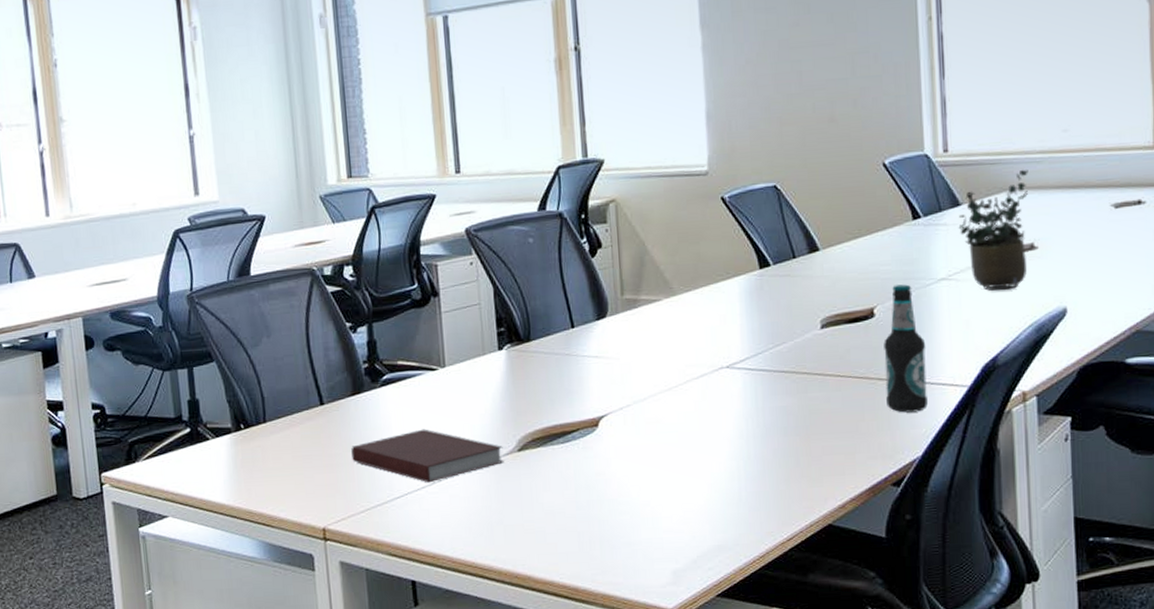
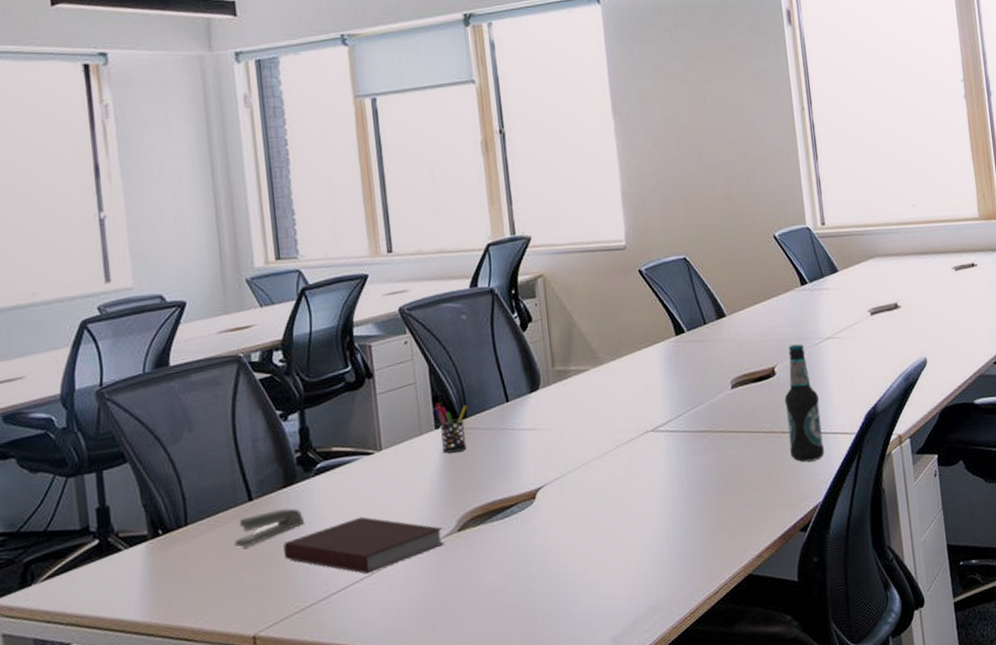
stapler: none [307,414,372,447] -> present [234,508,305,548]
pen holder: none [497,324,531,375] -> present [434,402,467,453]
potted plant: present [958,169,1028,291] -> none [837,239,894,346]

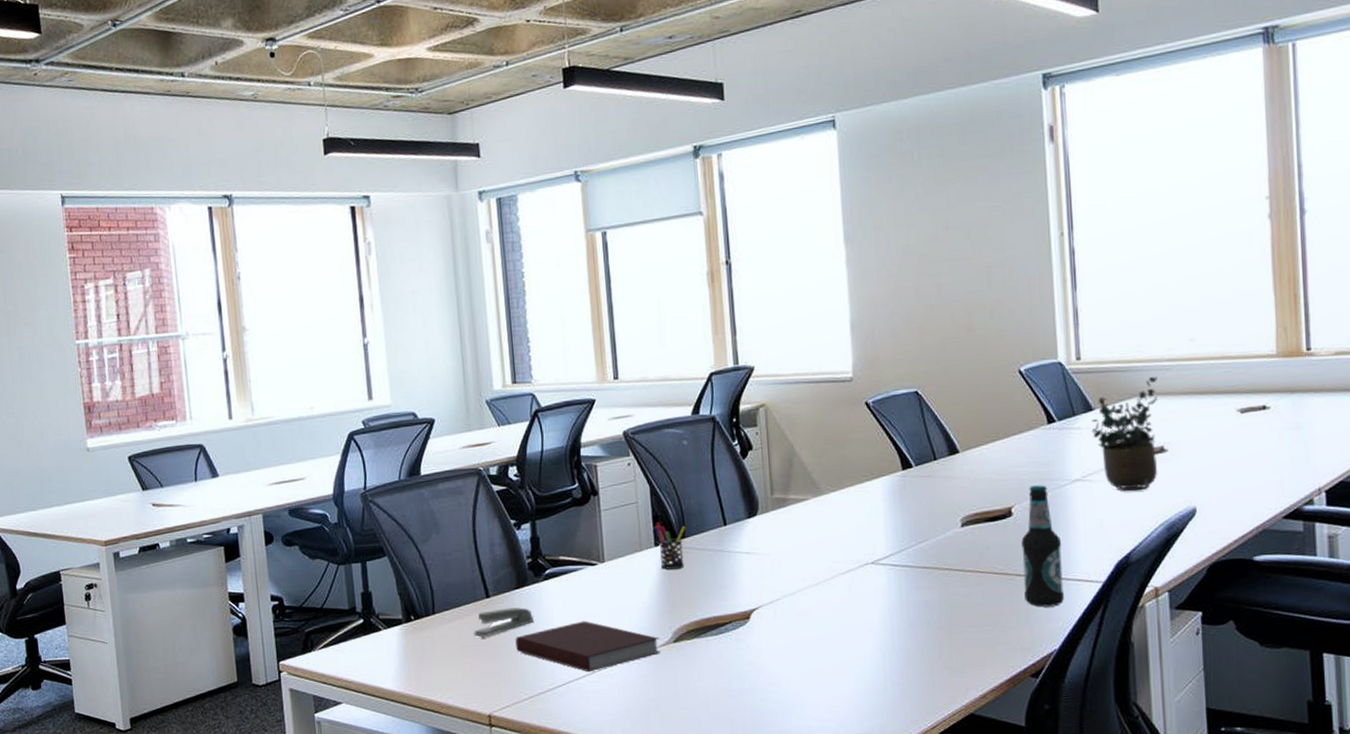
potted plant: none [837,239,894,346] -> present [1091,376,1158,492]

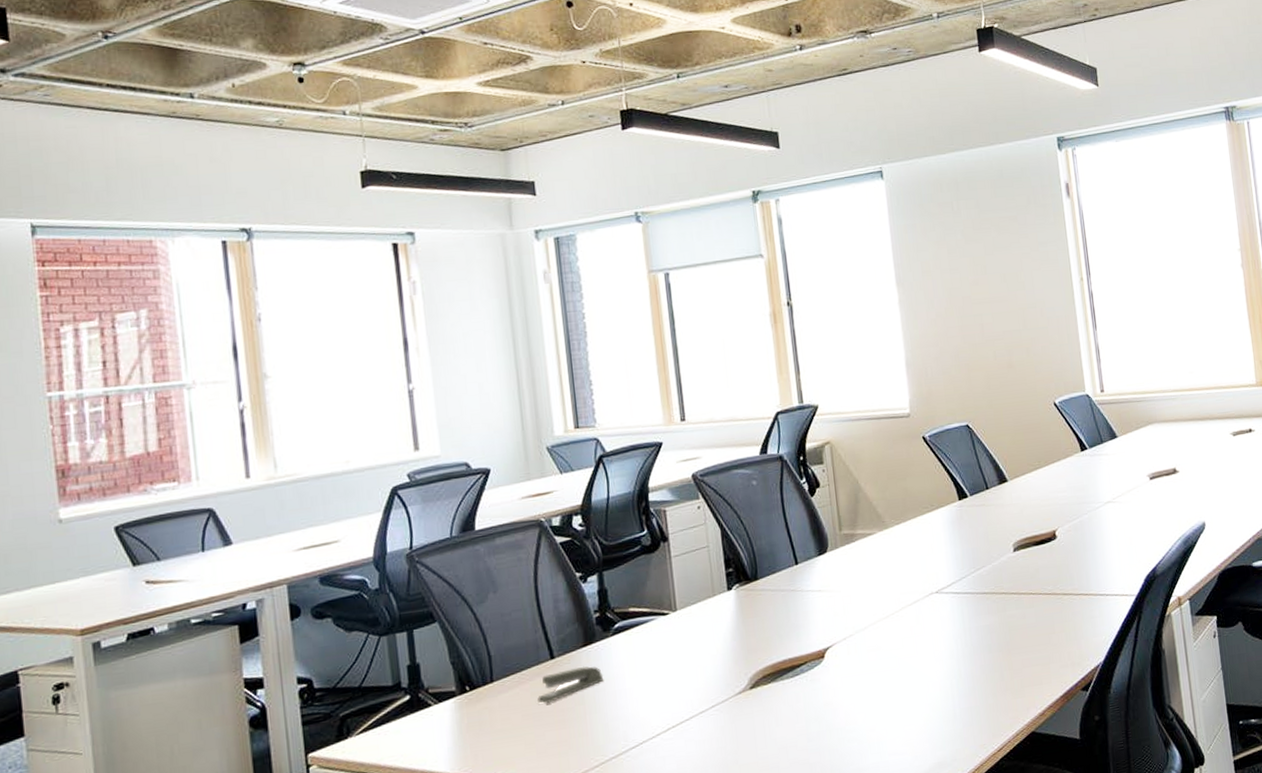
notebook: present [515,621,660,672] -> none [584,674,737,730]
pen holder: present [654,522,685,570] -> none [726,565,758,614]
bottle: present [1021,485,1064,607] -> none [1065,508,1105,623]
potted plant: present [1091,376,1158,492] -> none [1117,405,1173,510]

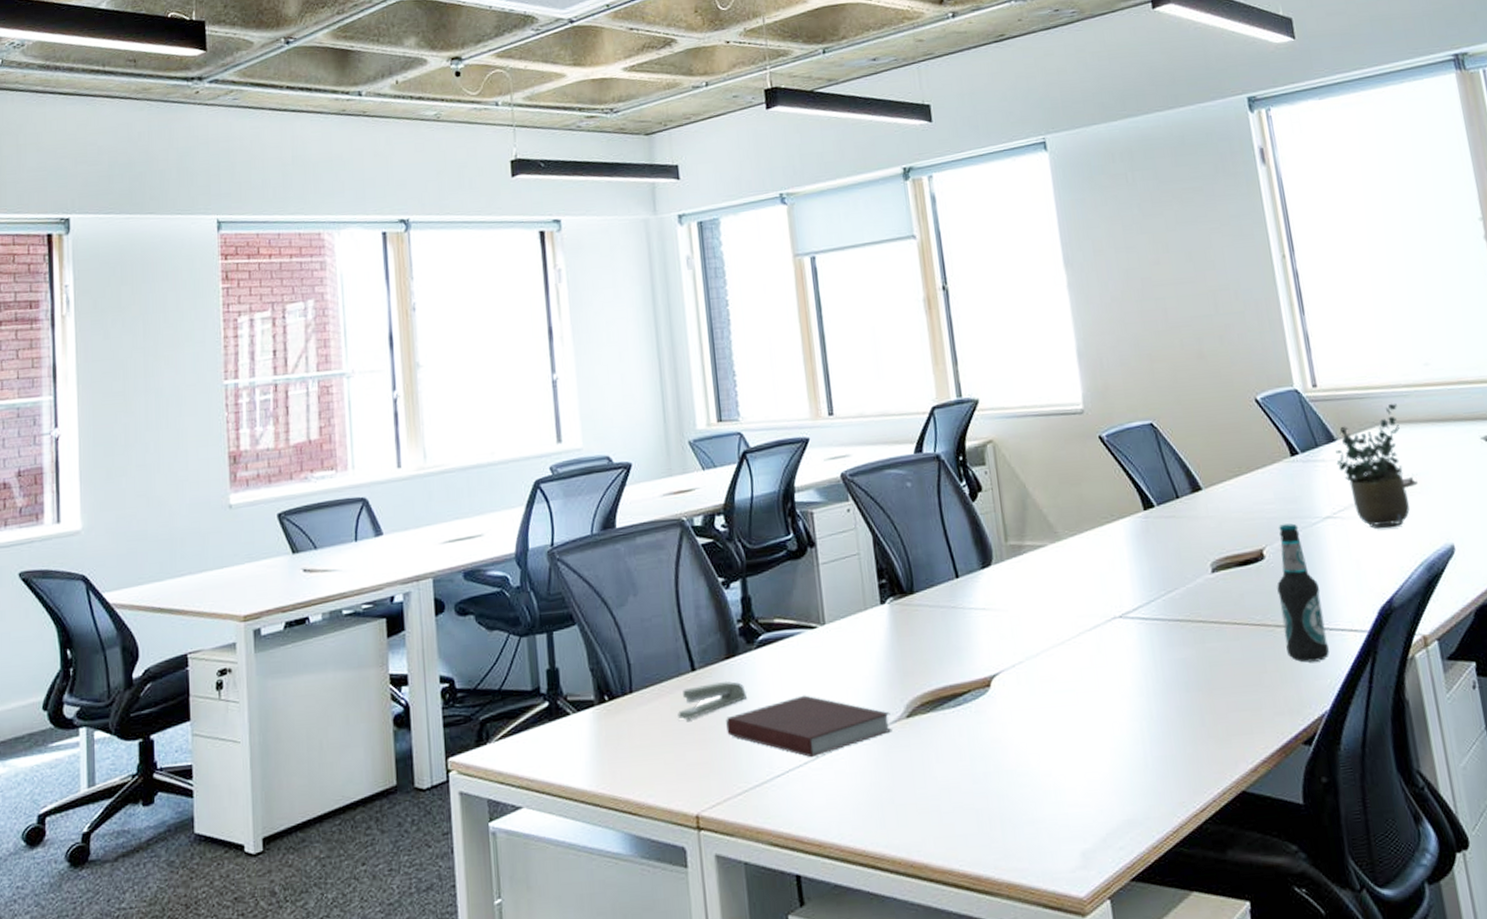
notebook: none [584,674,737,730] -> present [726,695,892,758]
bottle: none [1065,508,1105,623] -> present [1277,523,1329,663]
potted plant: none [1117,405,1173,510] -> present [1335,403,1410,529]

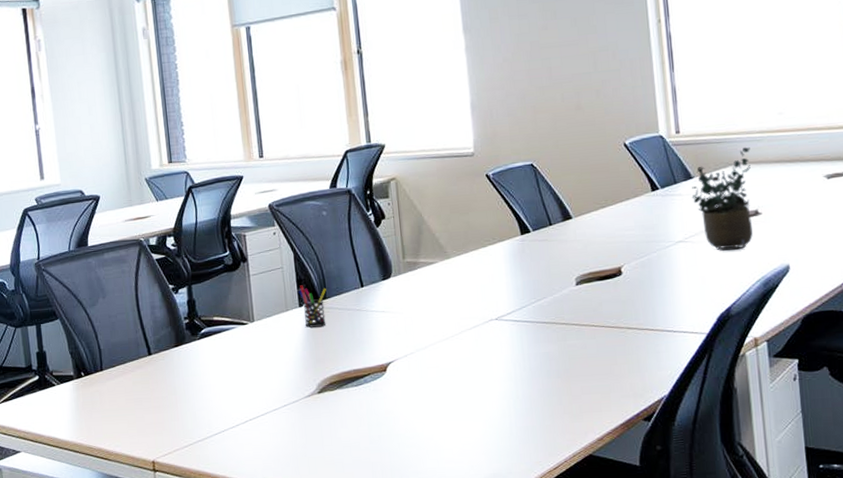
stapler: present [678,680,748,720] -> none [138,363,192,391]
notebook: present [726,695,892,758] -> none [175,375,306,422]
pen holder: none [879,576,914,631] -> present [298,285,326,328]
bottle: present [1277,523,1329,663] -> none [631,246,672,357]

